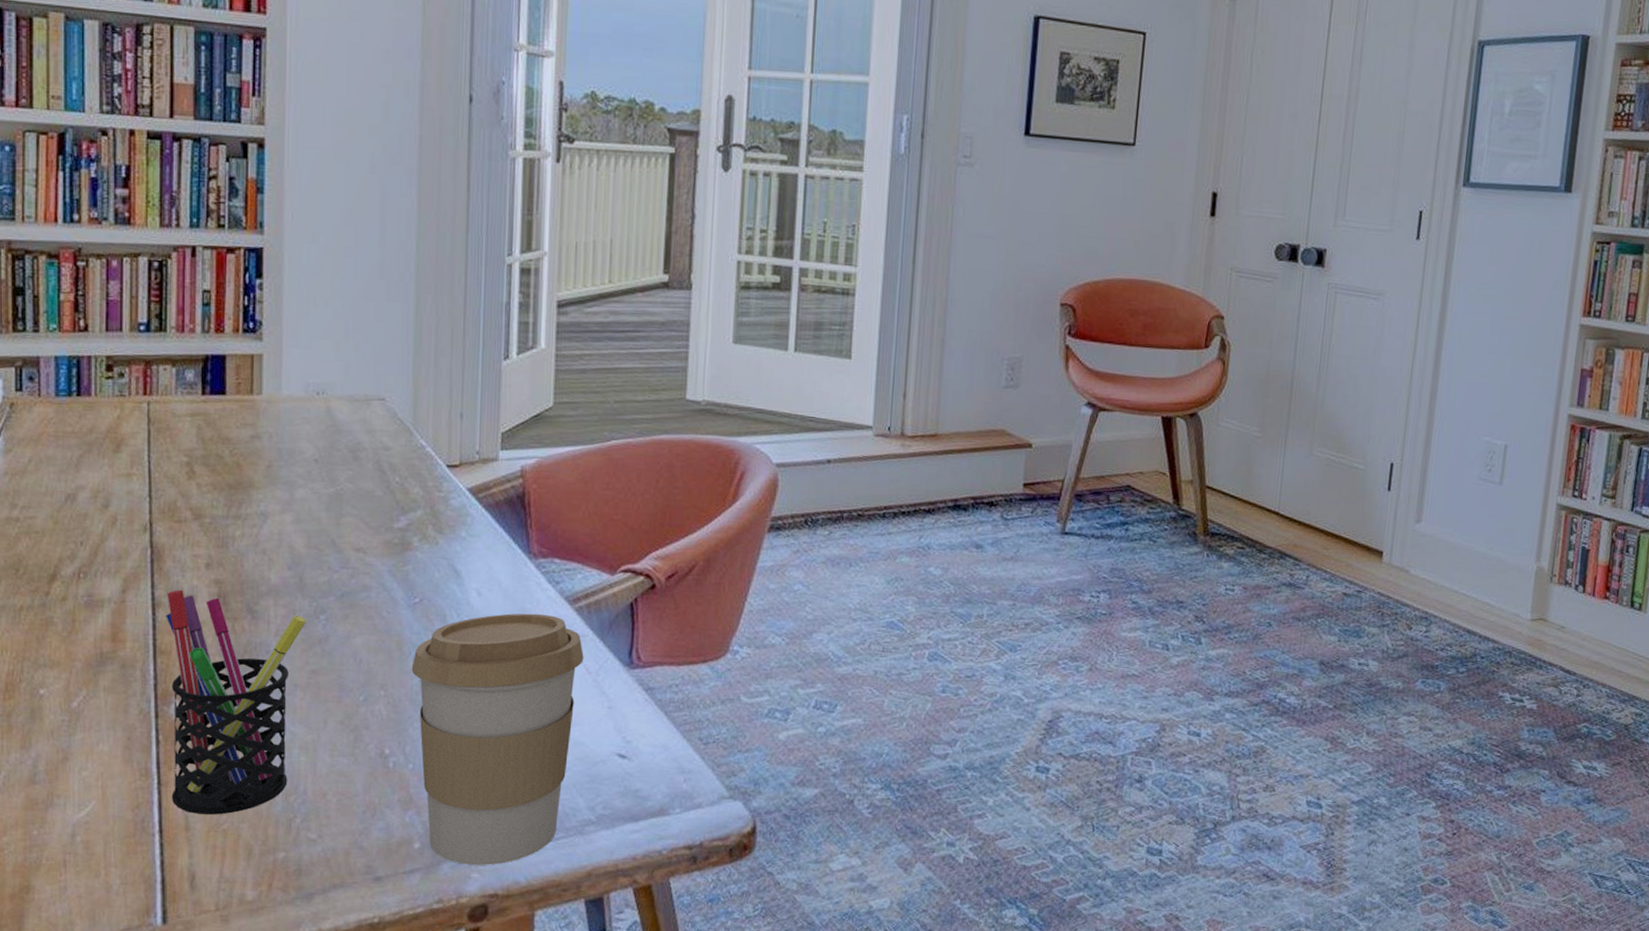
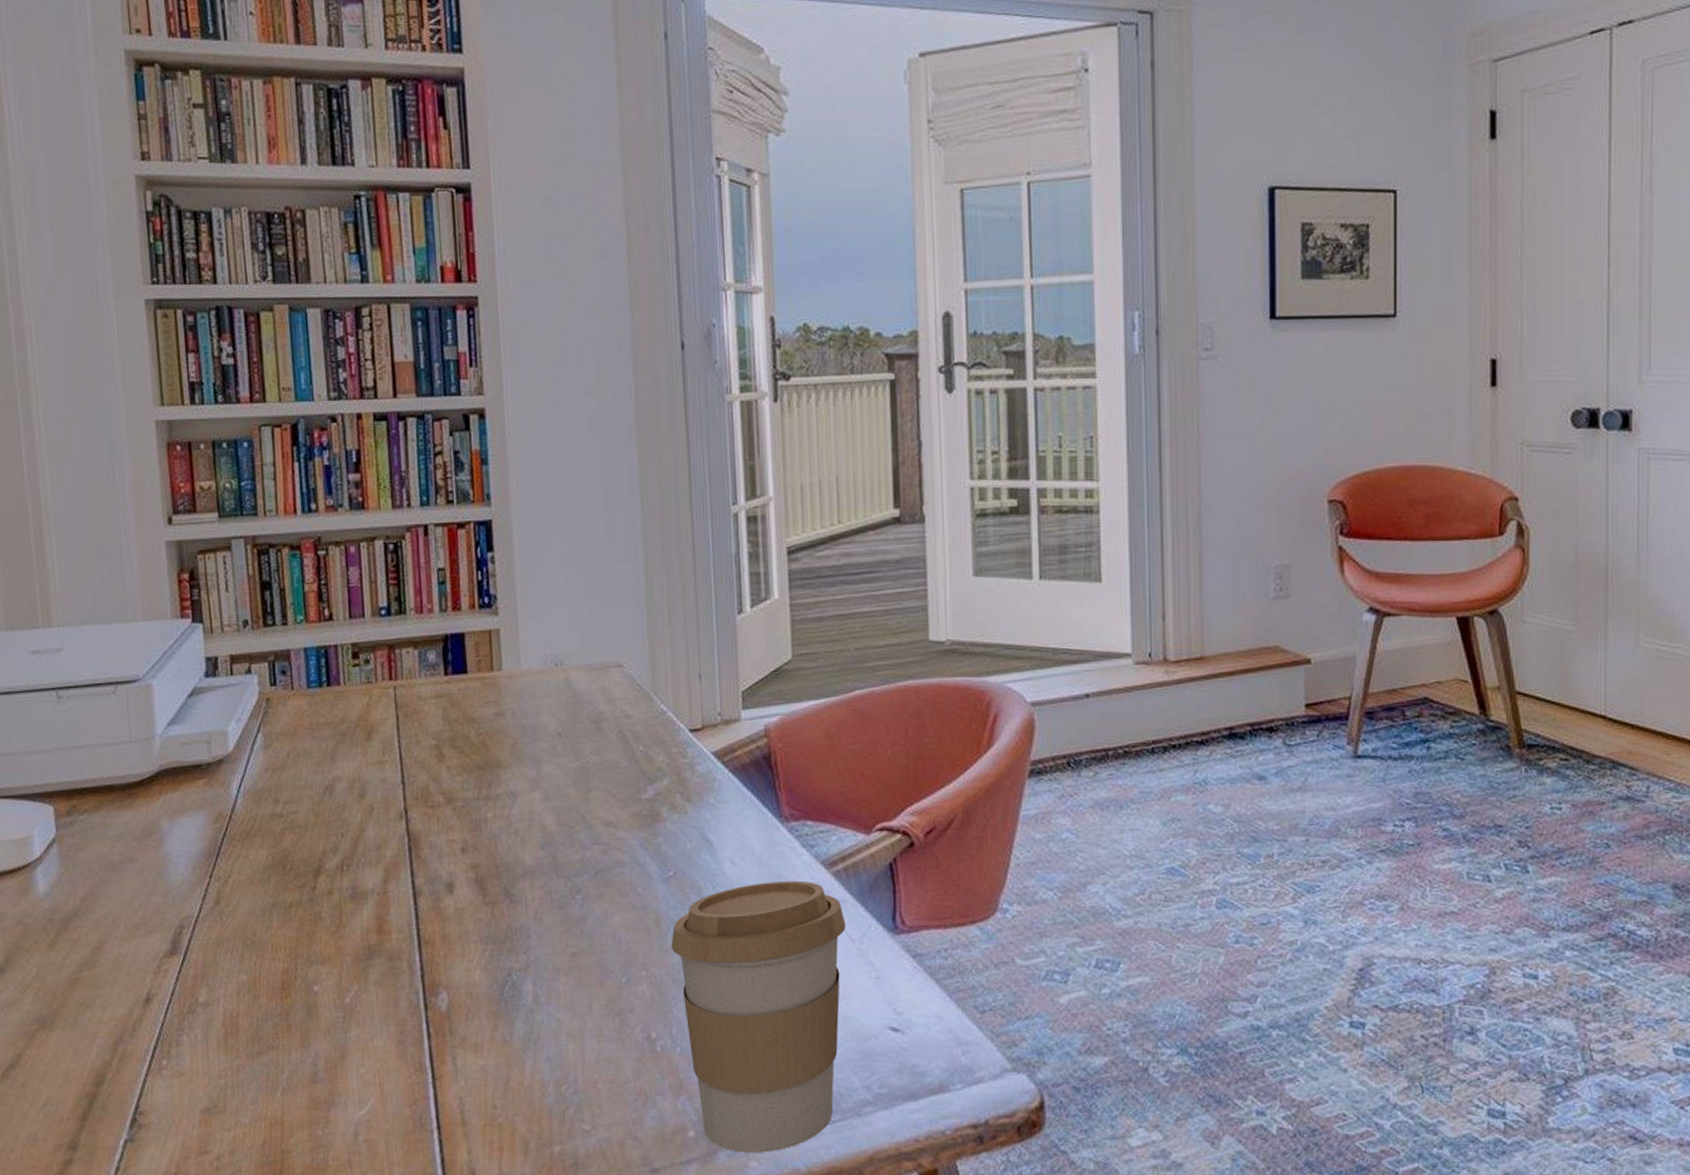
pen holder: present [166,589,307,815] -> none [426,876,564,1108]

